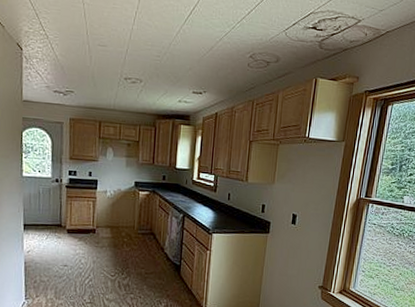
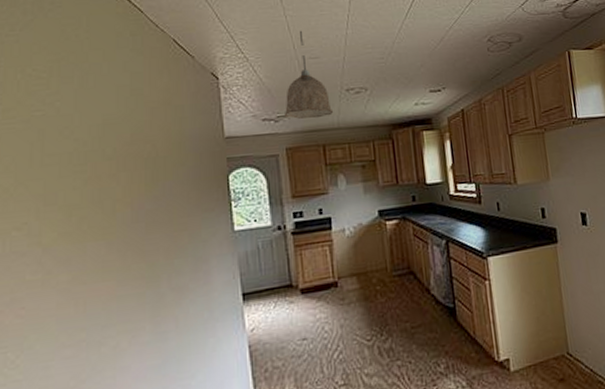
pendant lamp: none [71,19,112,98] -> present [283,30,334,119]

